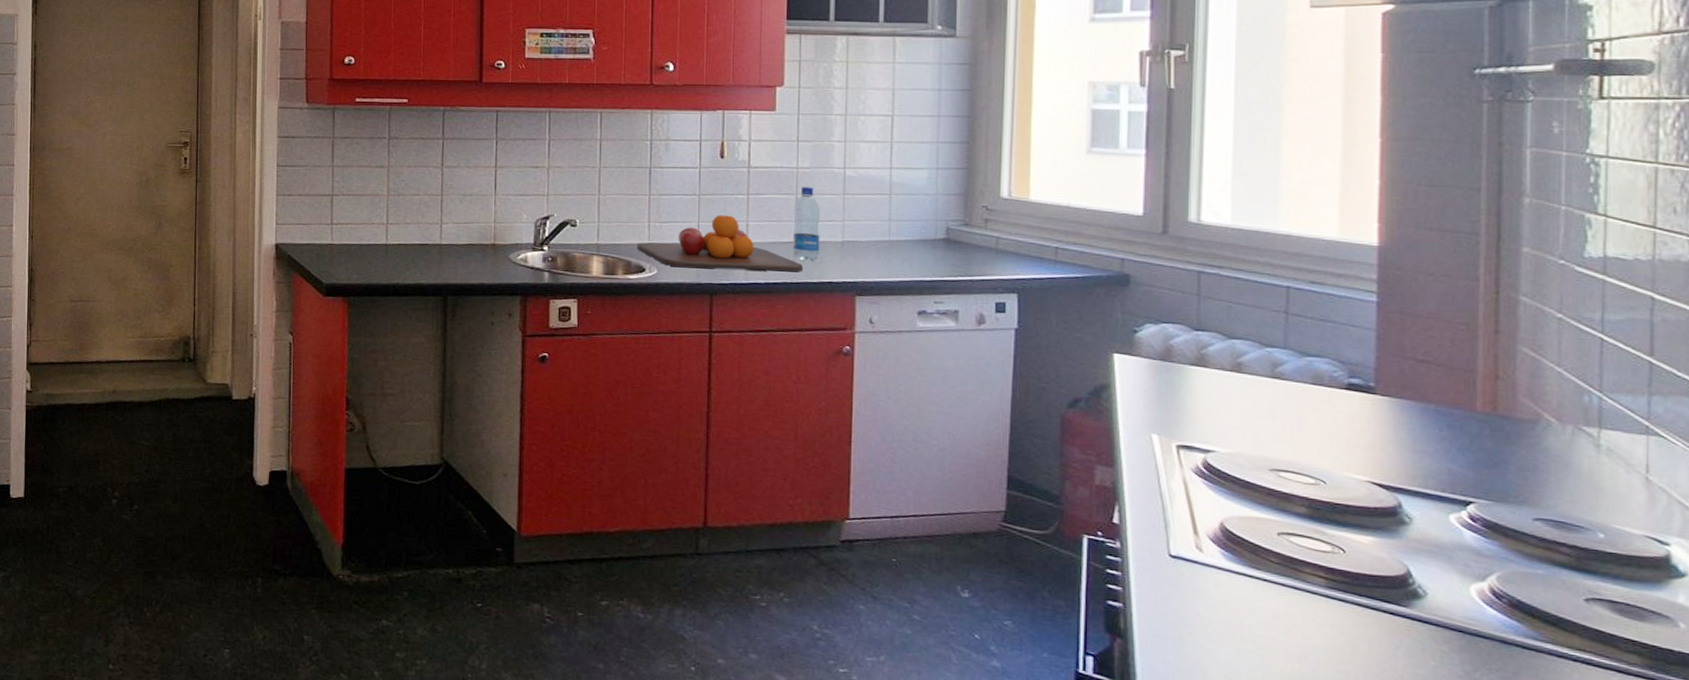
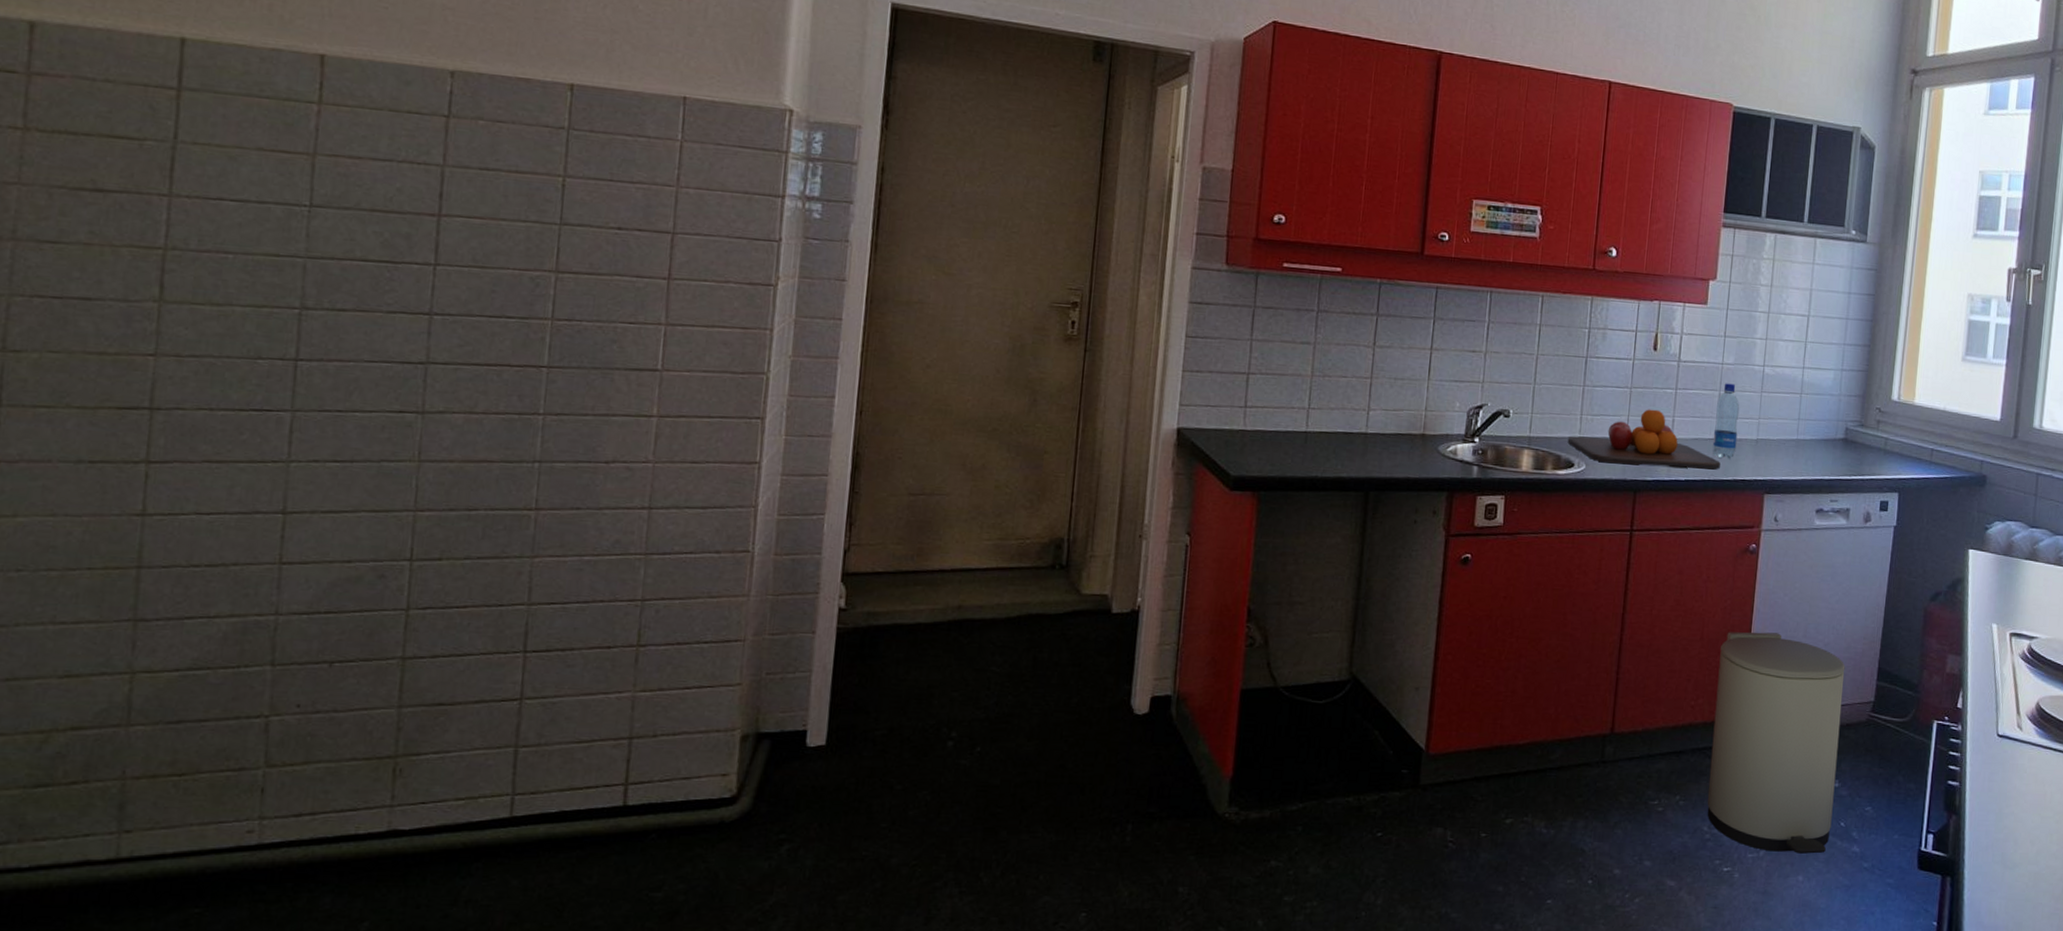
pedal bin: none [815,433,967,665] -> present [1707,631,1846,854]

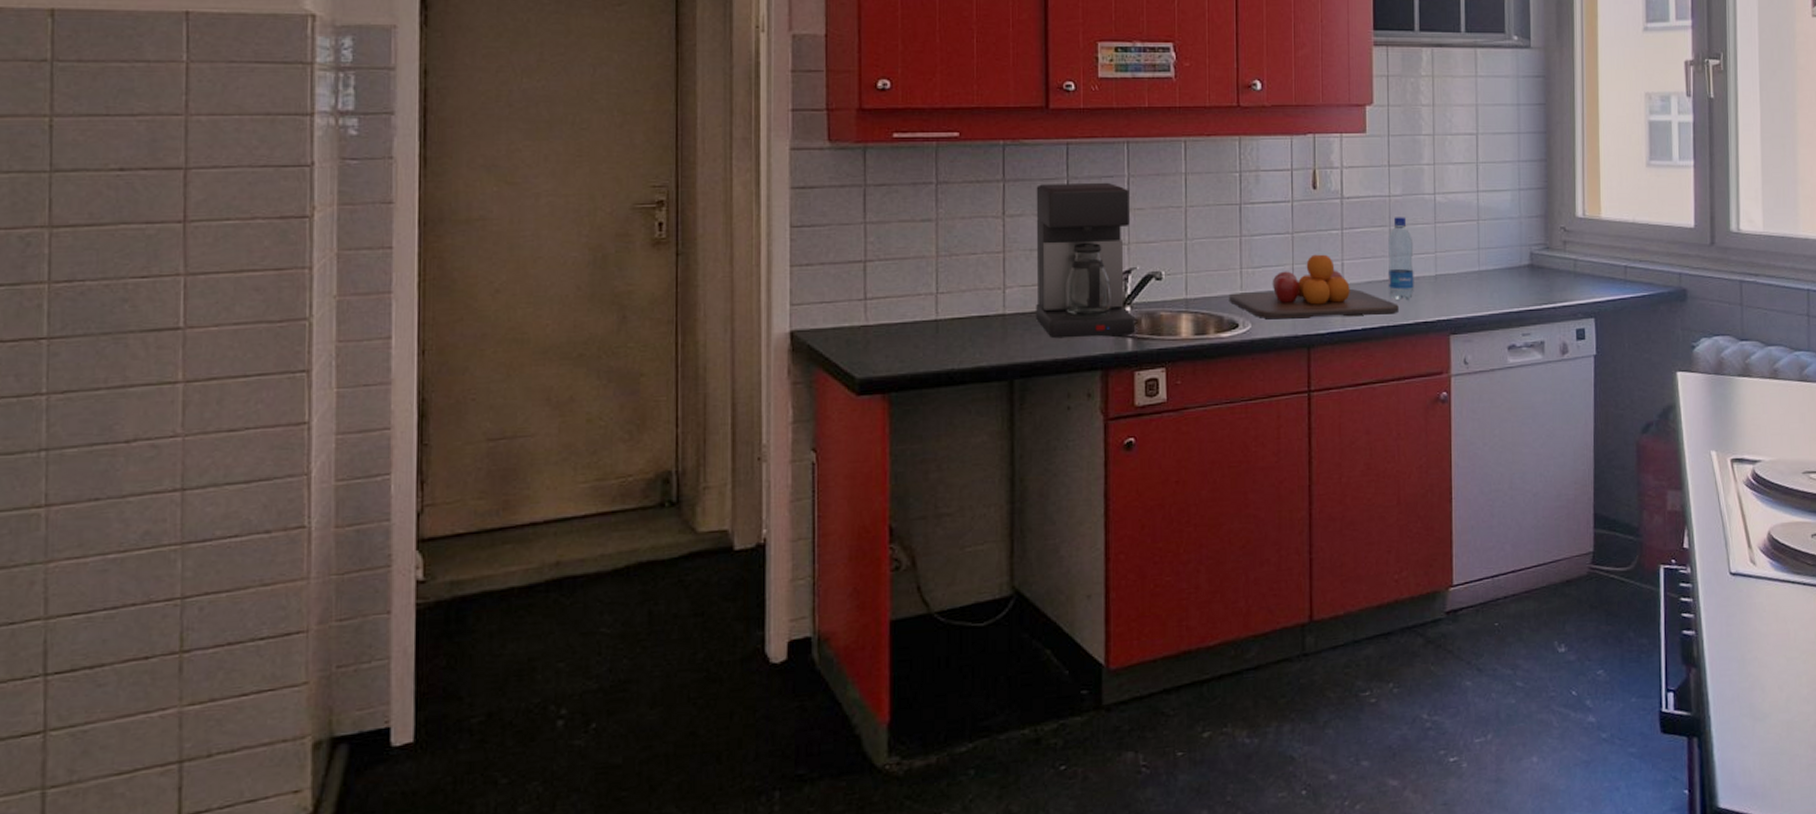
coffee maker: none [1394,321,1488,463] -> present [1036,182,1136,339]
pedal bin: present [1707,631,1846,854] -> none [1421,488,1562,734]

